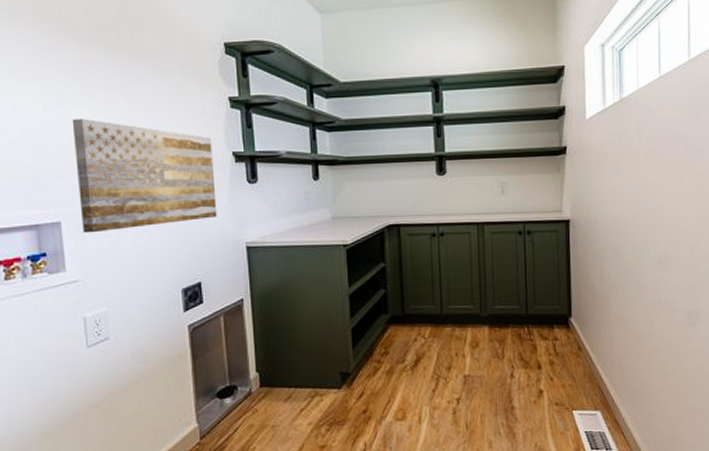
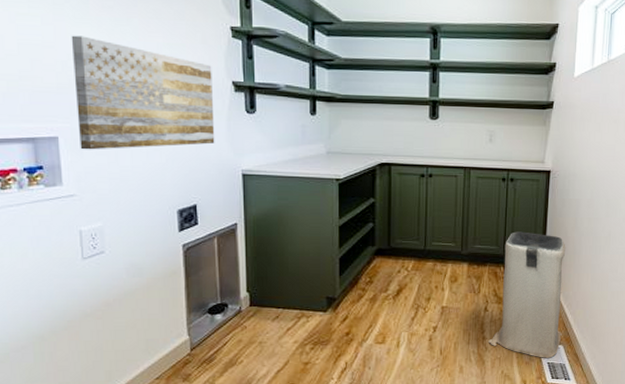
laundry basket: none [518,287,598,427] -> present [488,231,566,358]

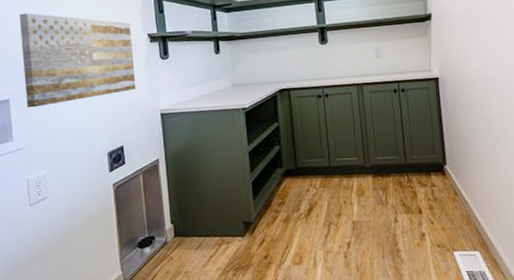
laundry basket: present [488,231,566,358] -> none [403,139,477,267]

